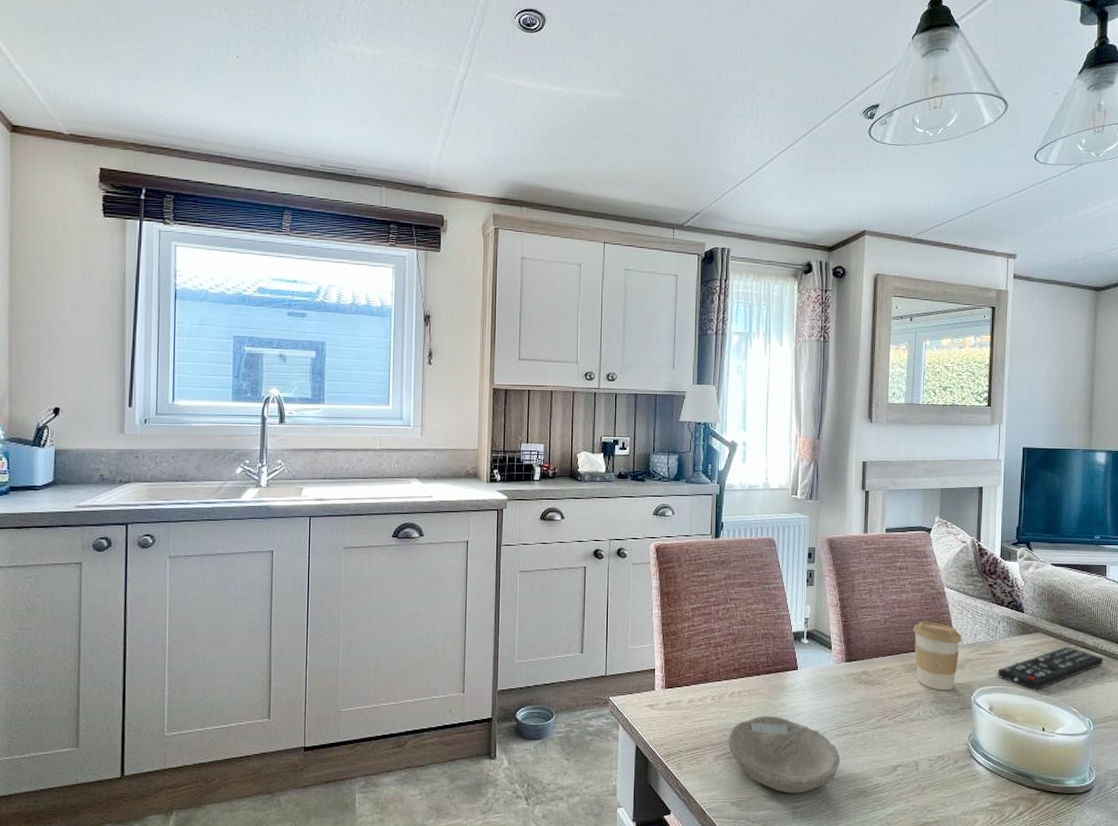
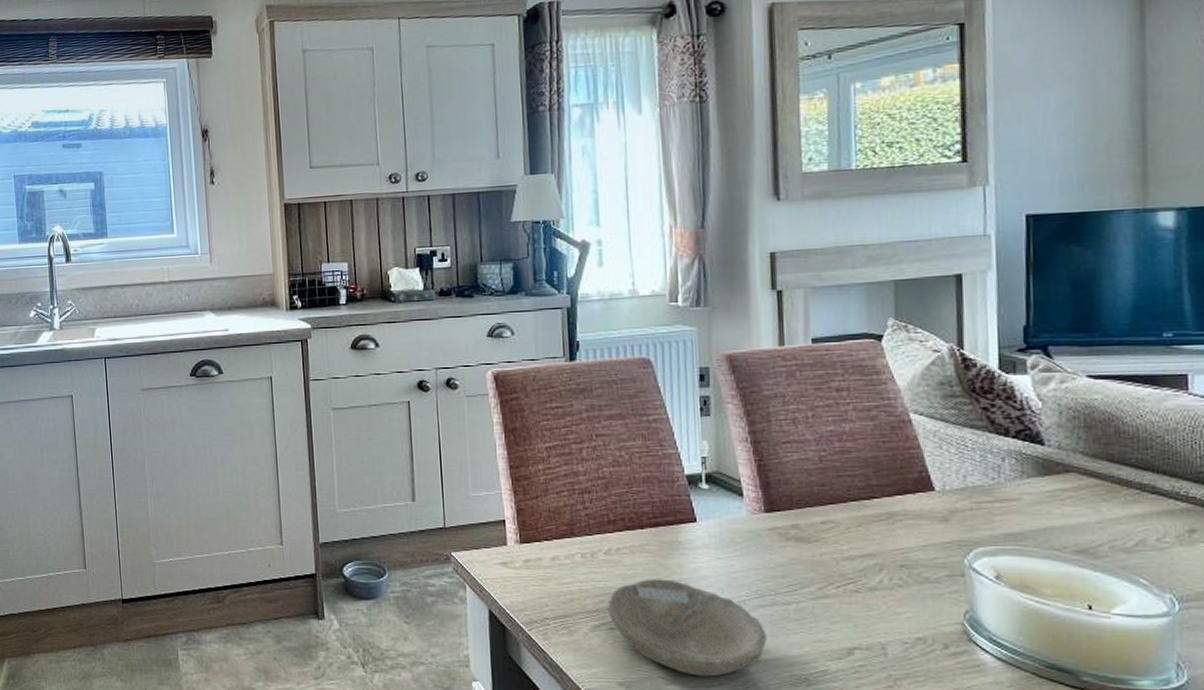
coffee cup: present [913,621,962,691] -> none [864,458,943,552]
remote control: present [998,646,1104,691] -> none [1006,491,1192,554]

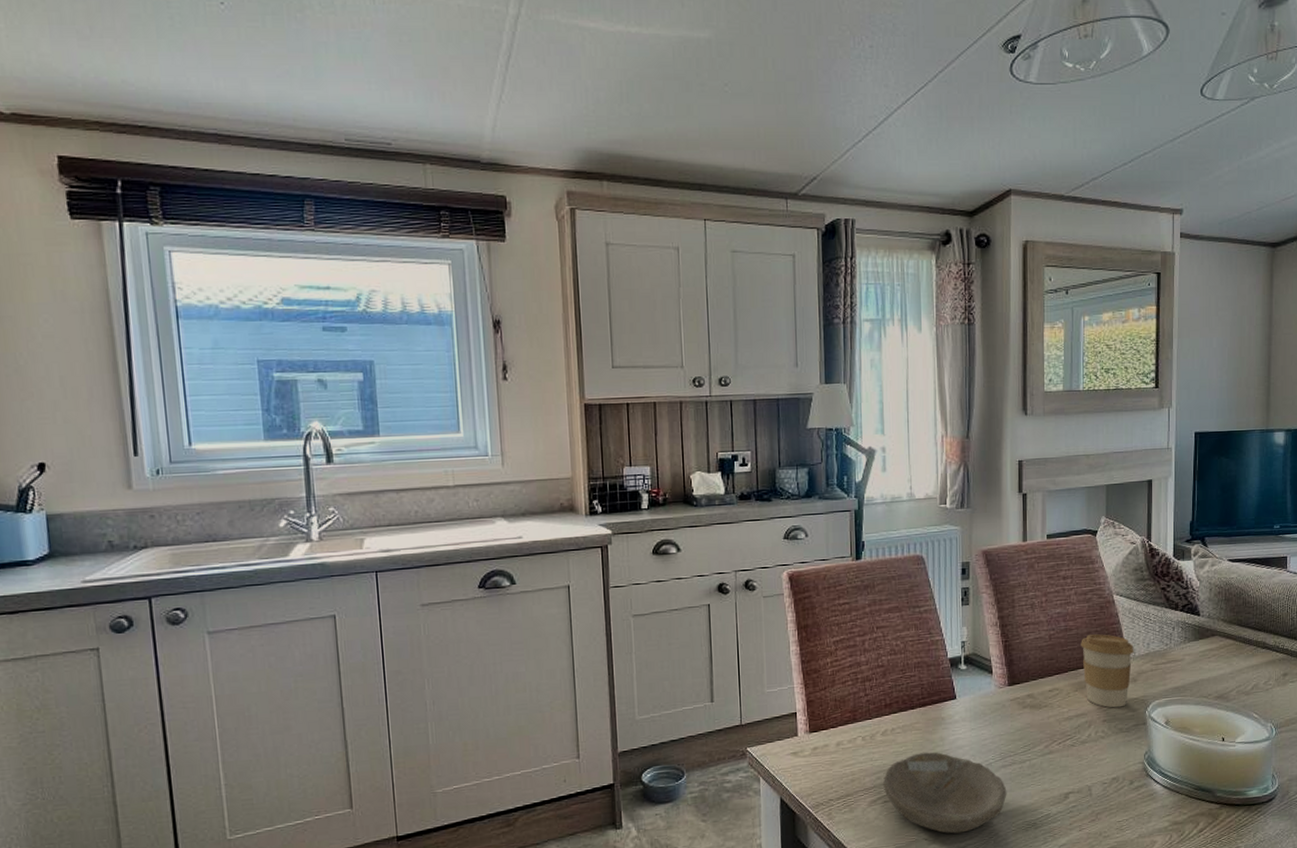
coffee cup: none [864,458,943,552] -> present [1081,633,1134,708]

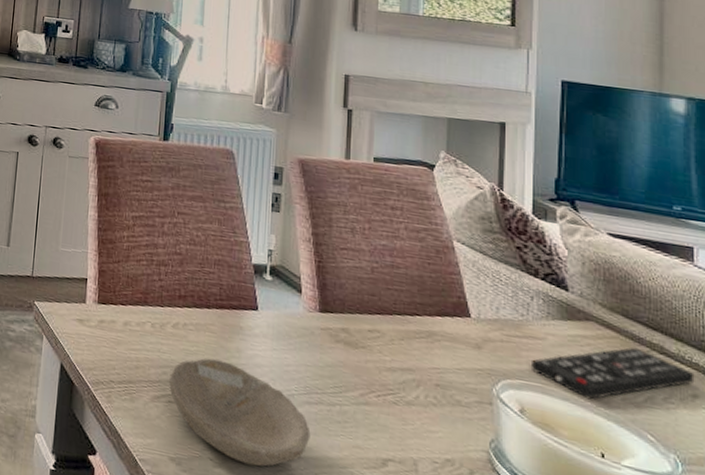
coffee cup: present [1081,633,1134,708] -> none [410,278,479,375]
remote control: none [1174,648,1285,699] -> present [532,347,695,400]

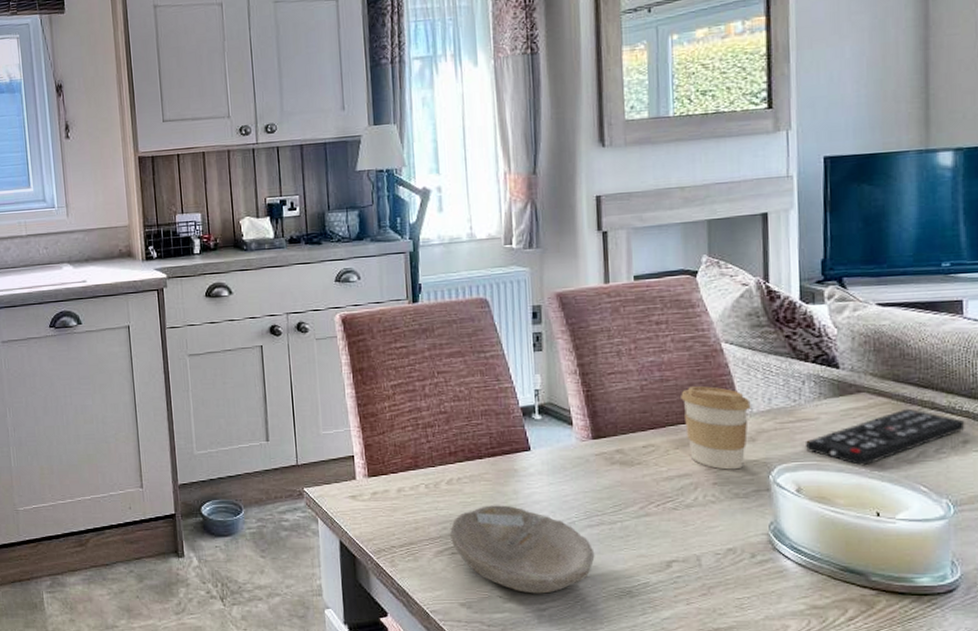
coffee cup: none [410,278,479,375] -> present [681,385,751,470]

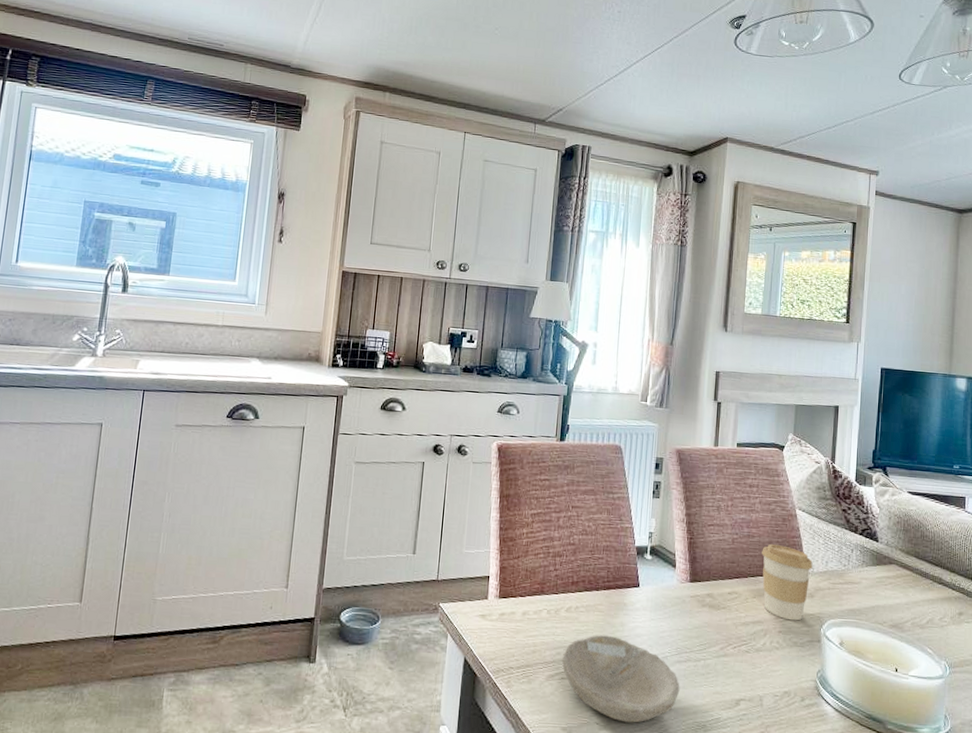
remote control: present [806,408,965,466] -> none [850,581,961,627]

